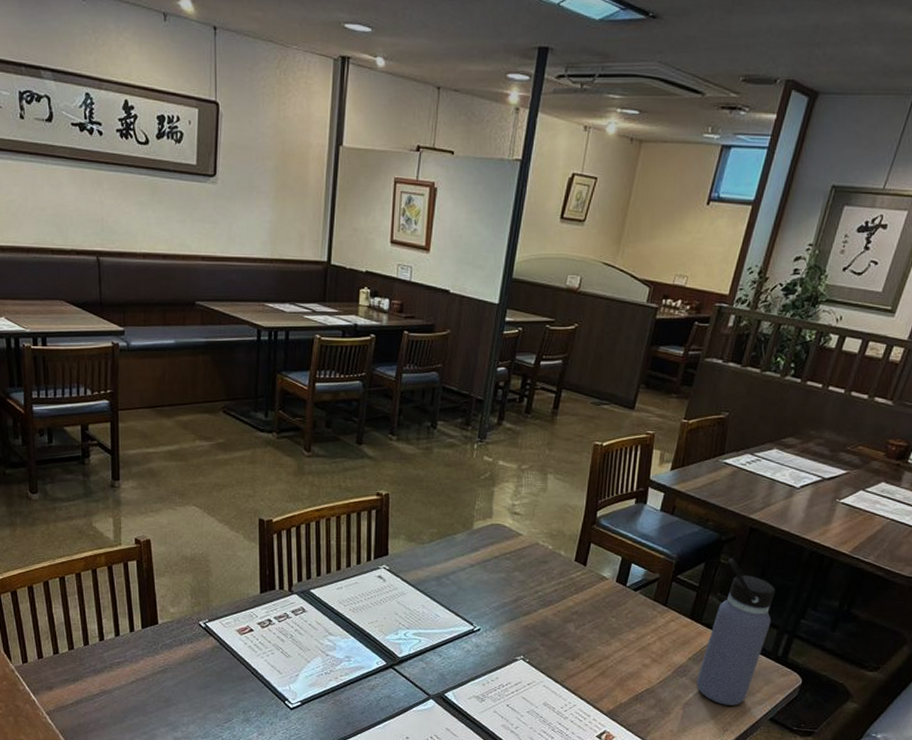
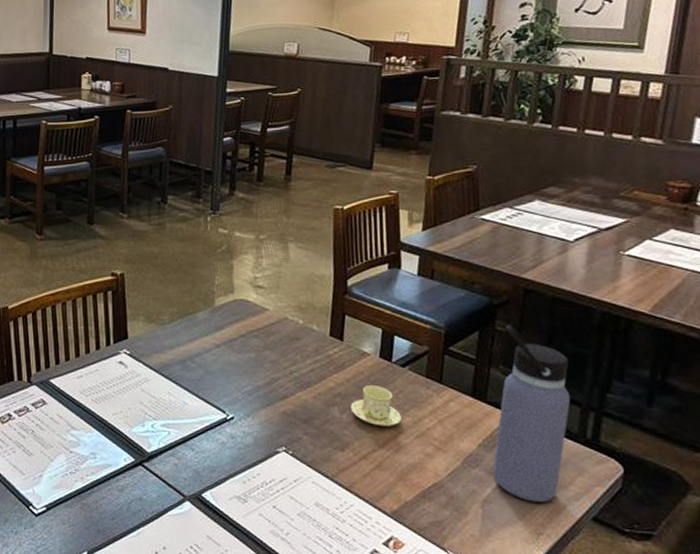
cup and saucer: none [584,605,627,641] -> present [350,384,402,426]

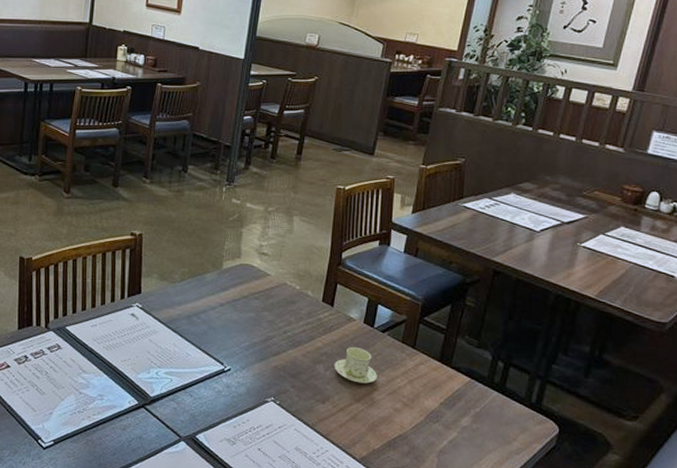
water bottle: present [492,324,571,502] -> none [450,300,524,455]

